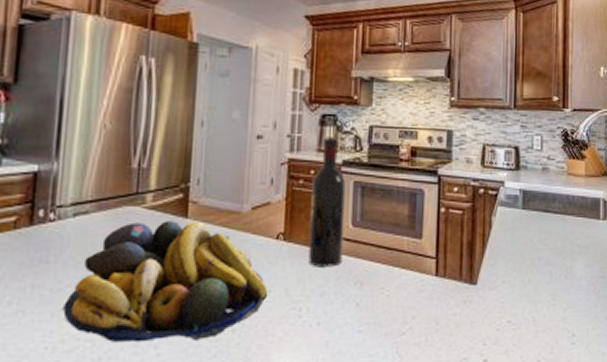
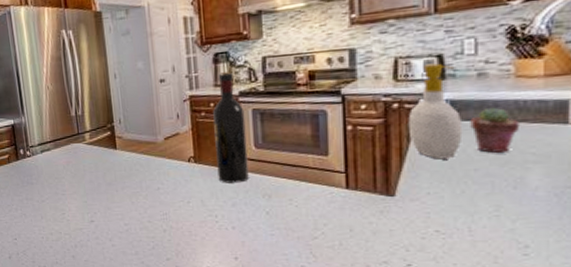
fruit bowl: present [63,221,268,343] -> none [47,151,188,238]
soap bottle: none [490,154,531,247] -> present [408,63,463,160]
potted succulent: none [536,200,570,243] -> present [470,107,521,153]

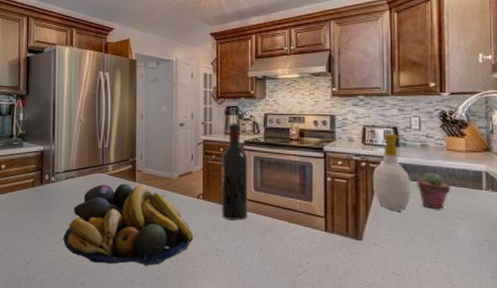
fruit bowl: none [47,151,188,238] -> present [63,183,194,267]

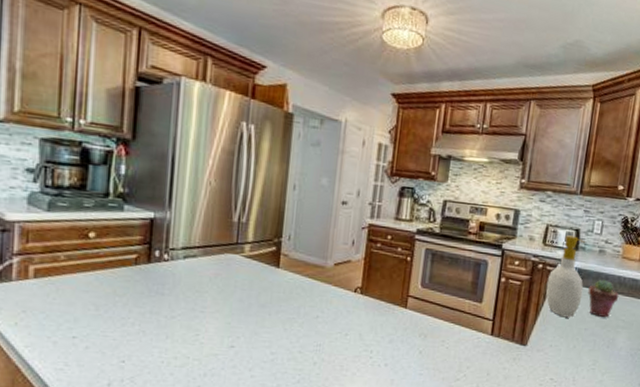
fruit bowl: present [63,183,194,267] -> none [176,267,345,369]
wine bottle: present [222,123,248,221] -> none [381,207,419,320]

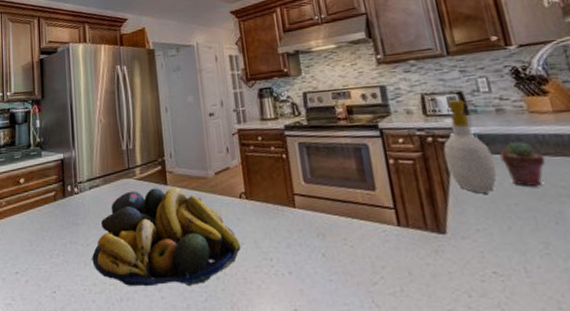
fruit bowl: none [176,267,345,369] -> present [92,187,241,287]

